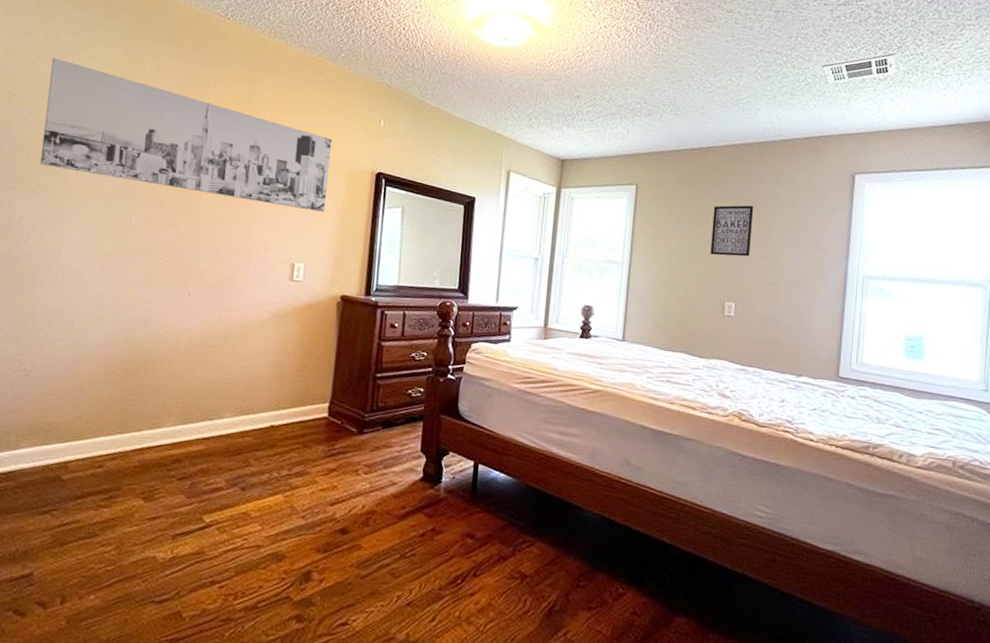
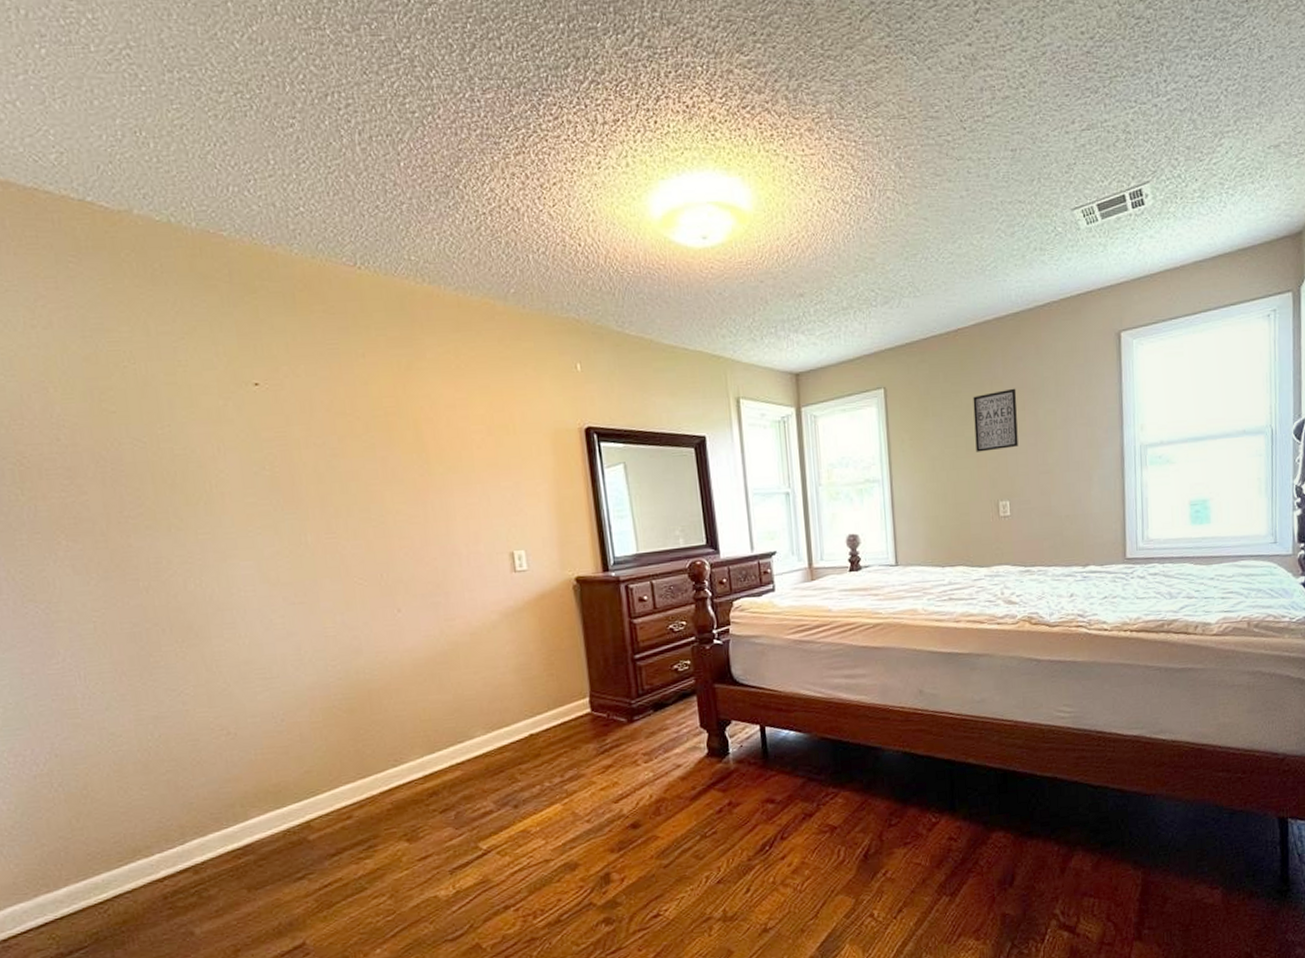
wall art: present [40,57,332,212] -> none [147,355,535,494]

